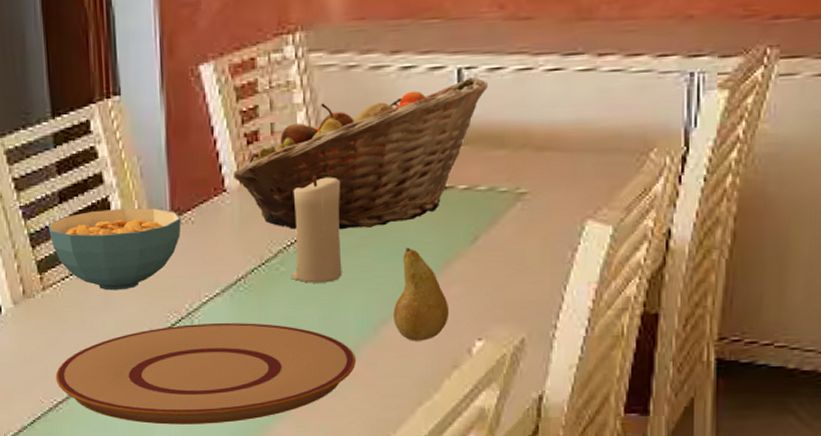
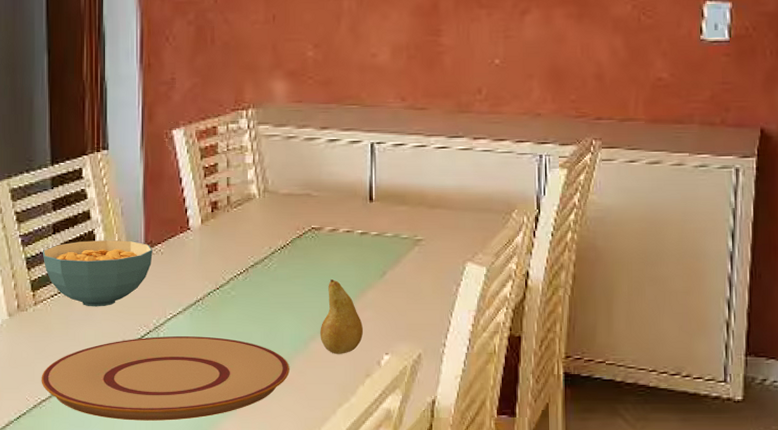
fruit basket: present [234,77,489,230] -> none [197,150,394,264]
candle: present [290,176,342,283] -> none [239,220,281,305]

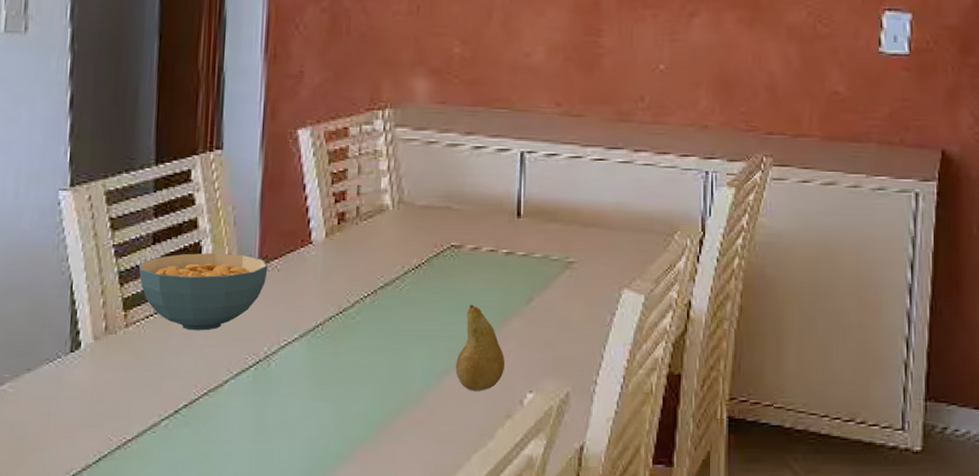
plate: present [41,336,290,421] -> none [127,367,419,467]

